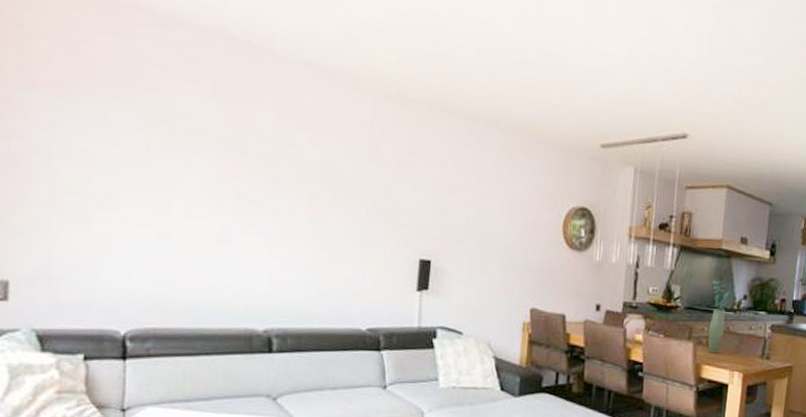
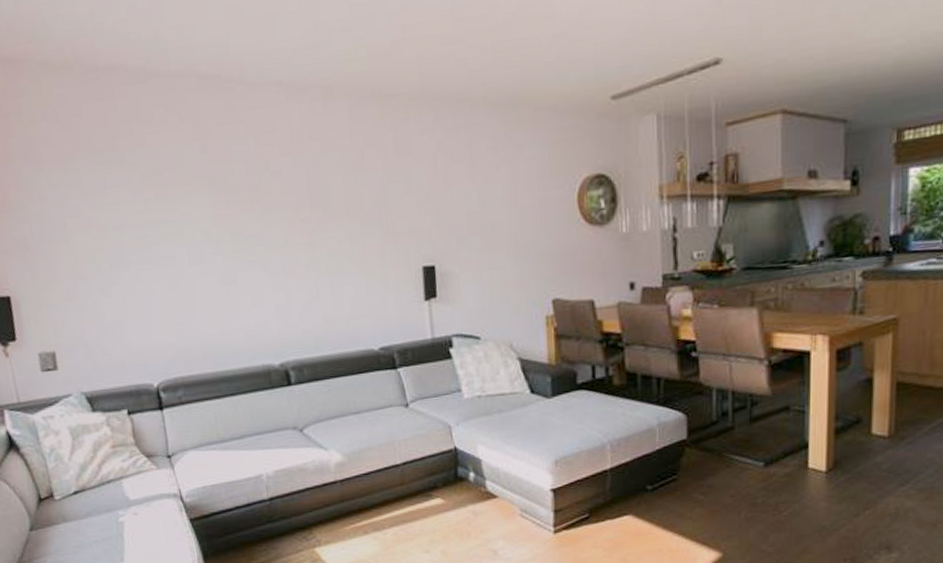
vase: present [708,277,731,354] -> none [774,226,802,318]

